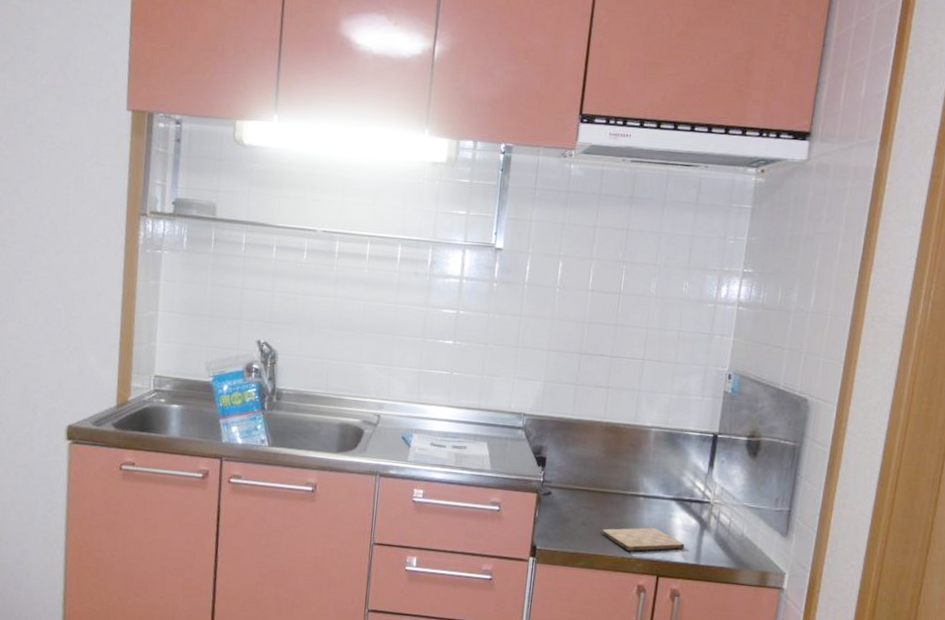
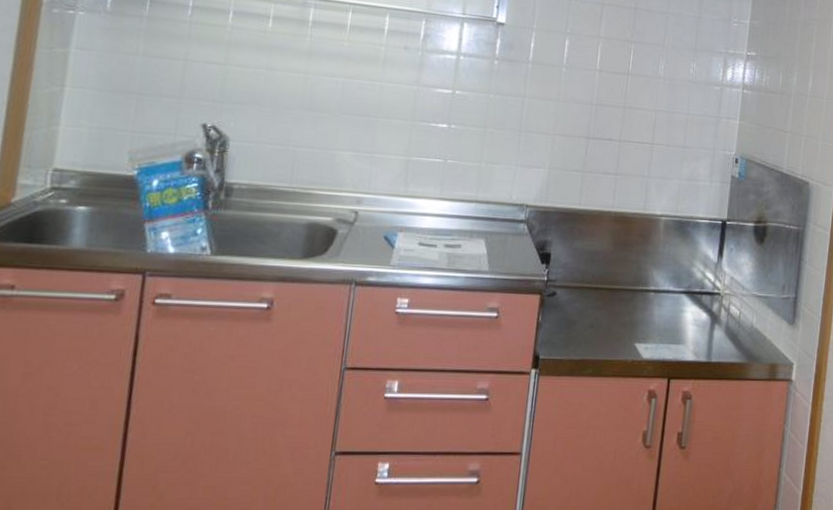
cutting board: present [601,527,685,552] -> none [609,325,696,354]

